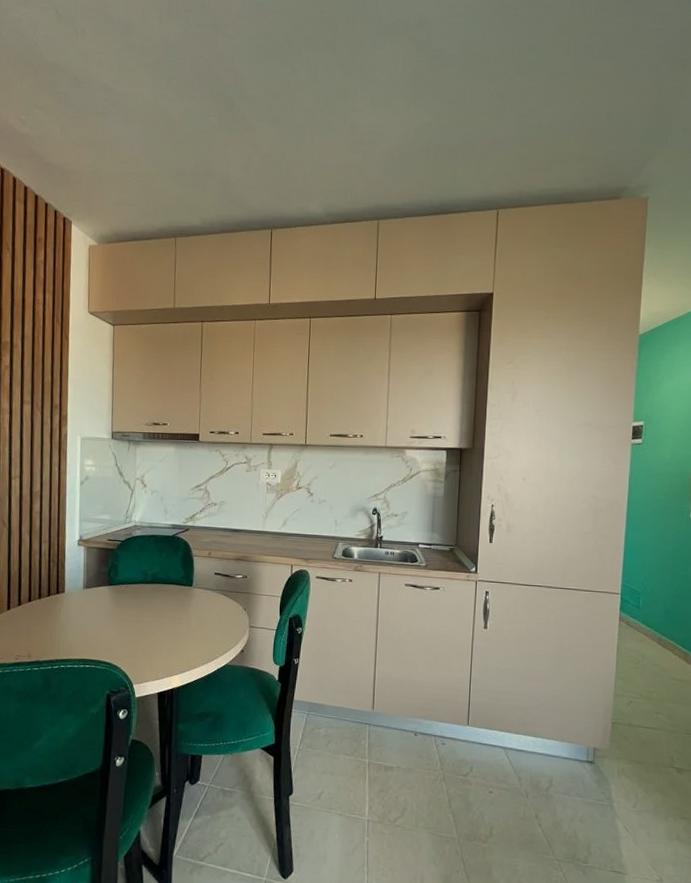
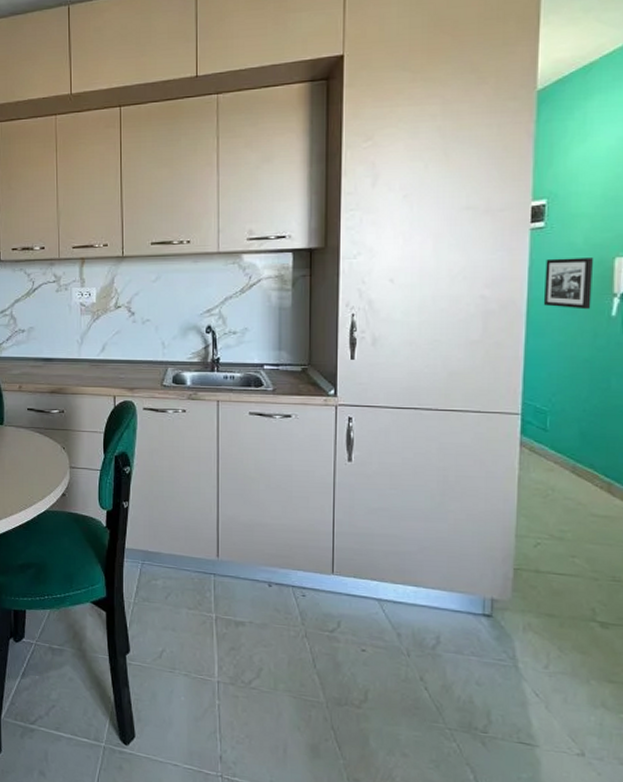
picture frame: none [639,469,678,511] -> present [543,258,594,310]

